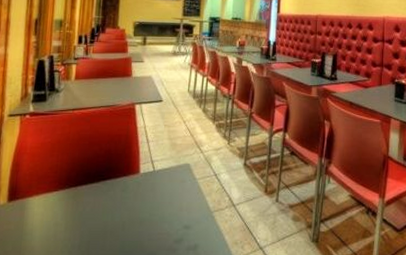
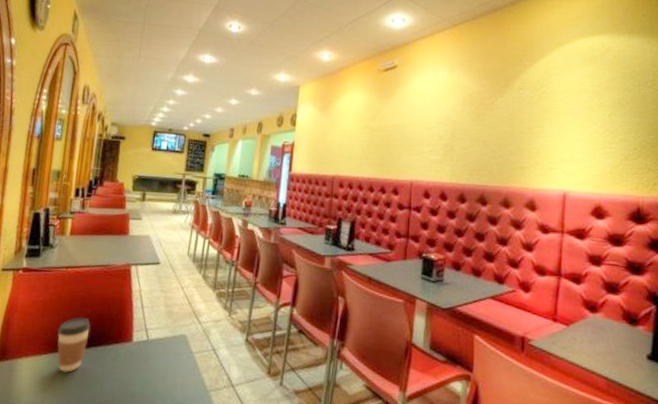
coffee cup: none [66,154,99,206] -> present [57,317,91,373]

